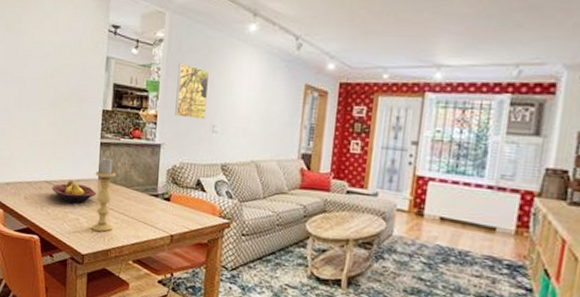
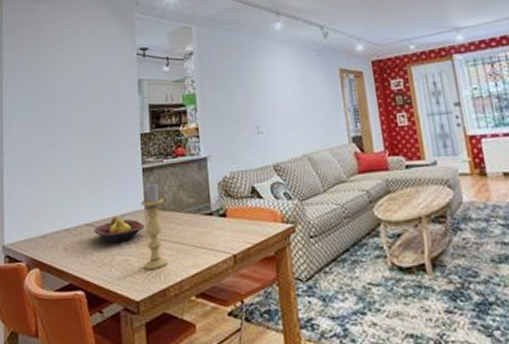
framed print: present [175,63,210,119] -> none [212,71,248,125]

